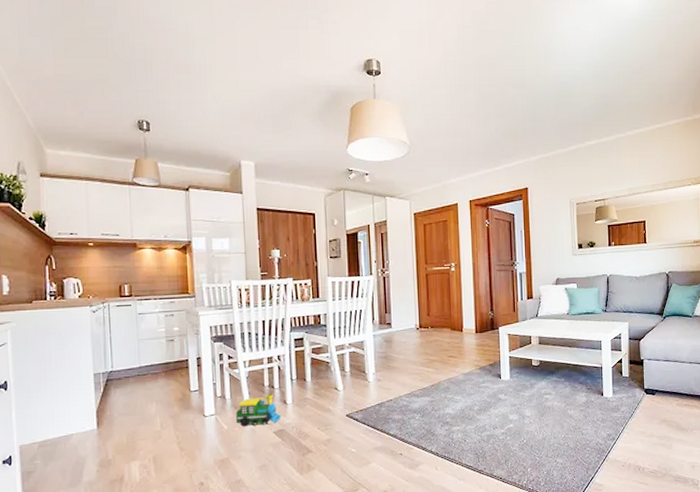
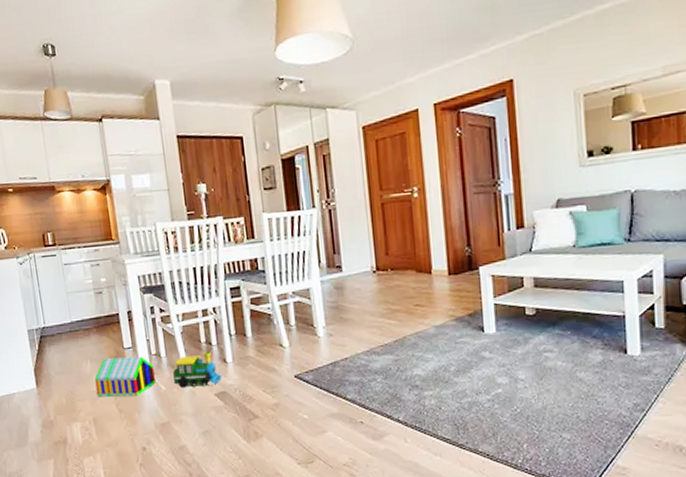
toy house: none [158,398,220,437] -> present [94,356,157,397]

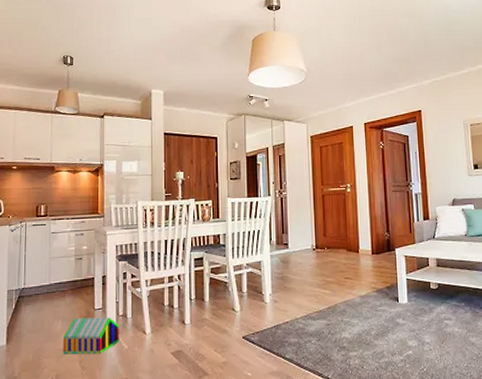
toy train: present [173,352,222,388] -> none [136,314,180,347]

